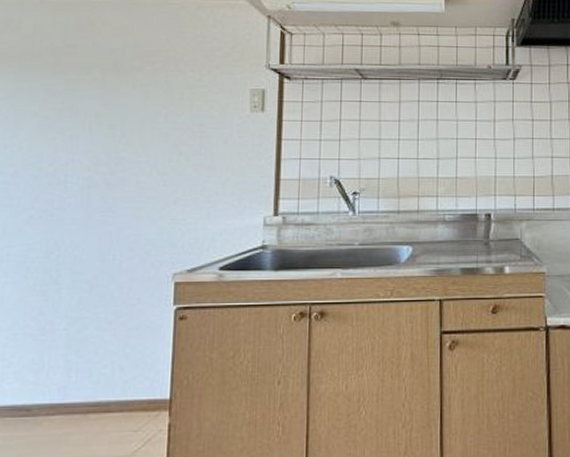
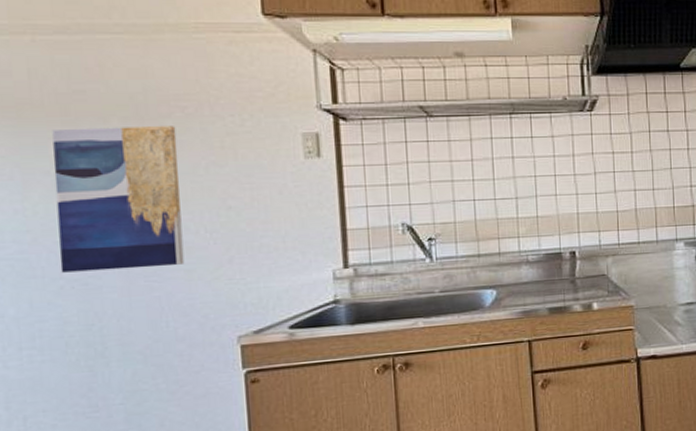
wall art: none [33,77,145,204] -> present [52,126,185,273]

